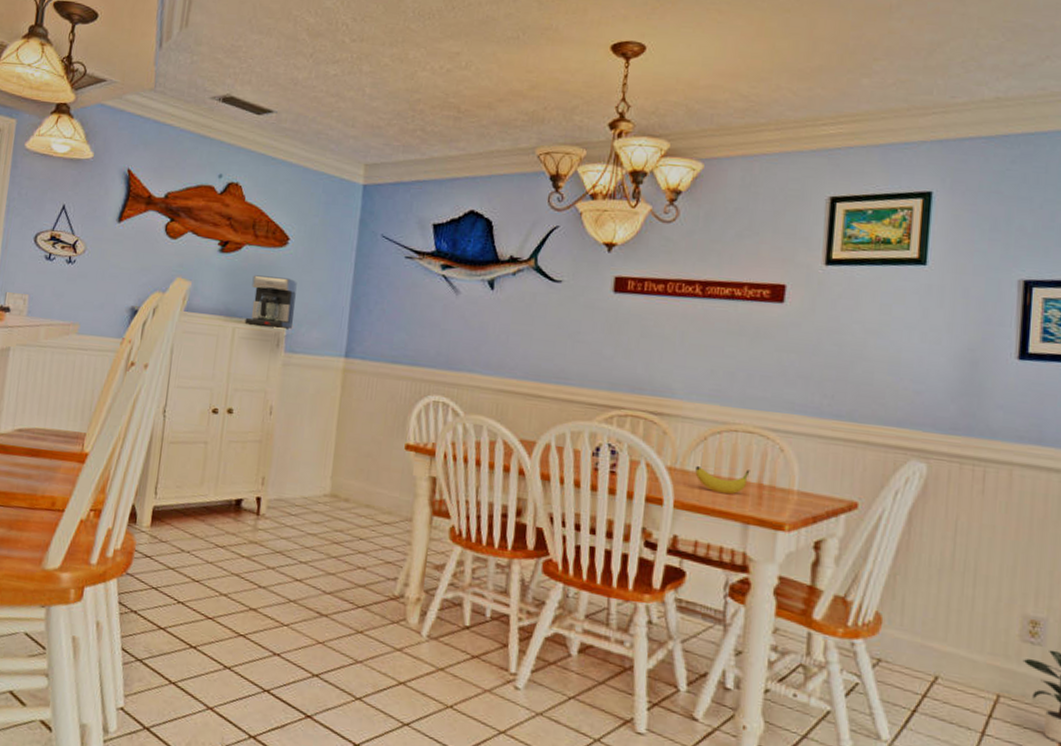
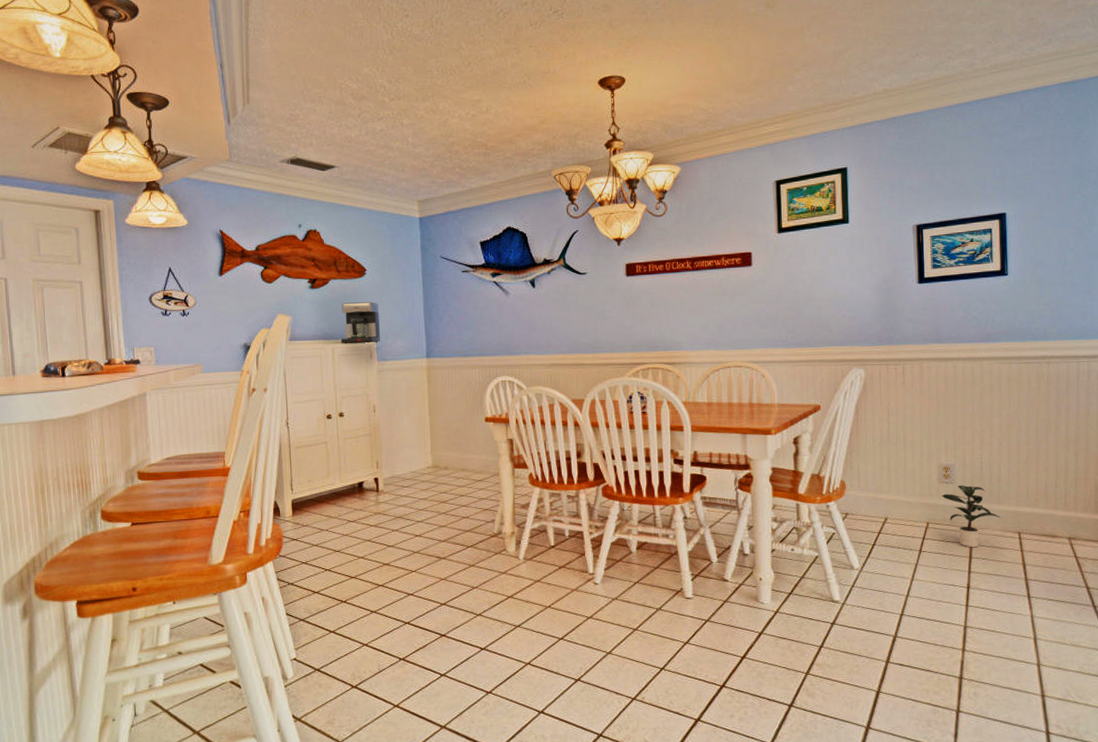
fruit: present [695,465,750,495] -> none [703,394,743,415]

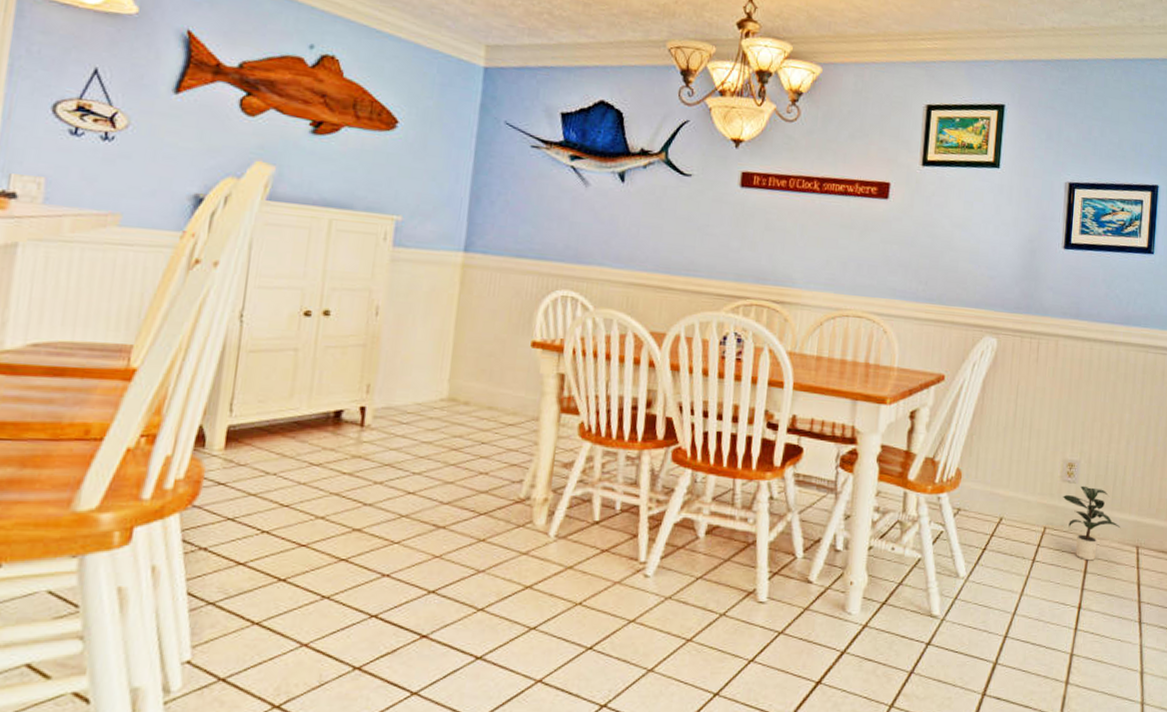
coffee maker: present [341,302,381,344] -> none [343,160,408,222]

